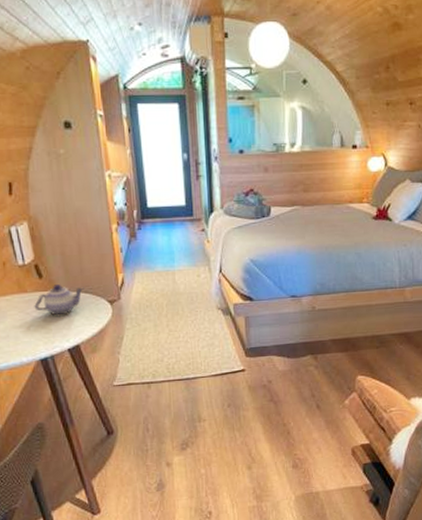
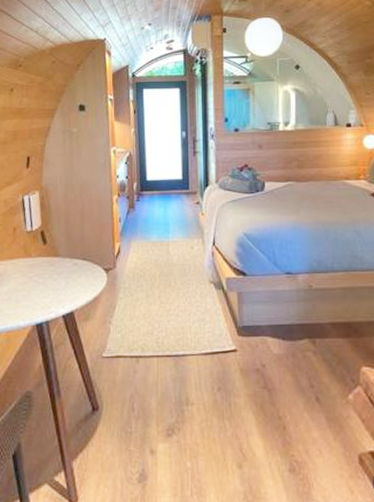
teapot: present [34,284,84,316] -> none [36,251,83,281]

